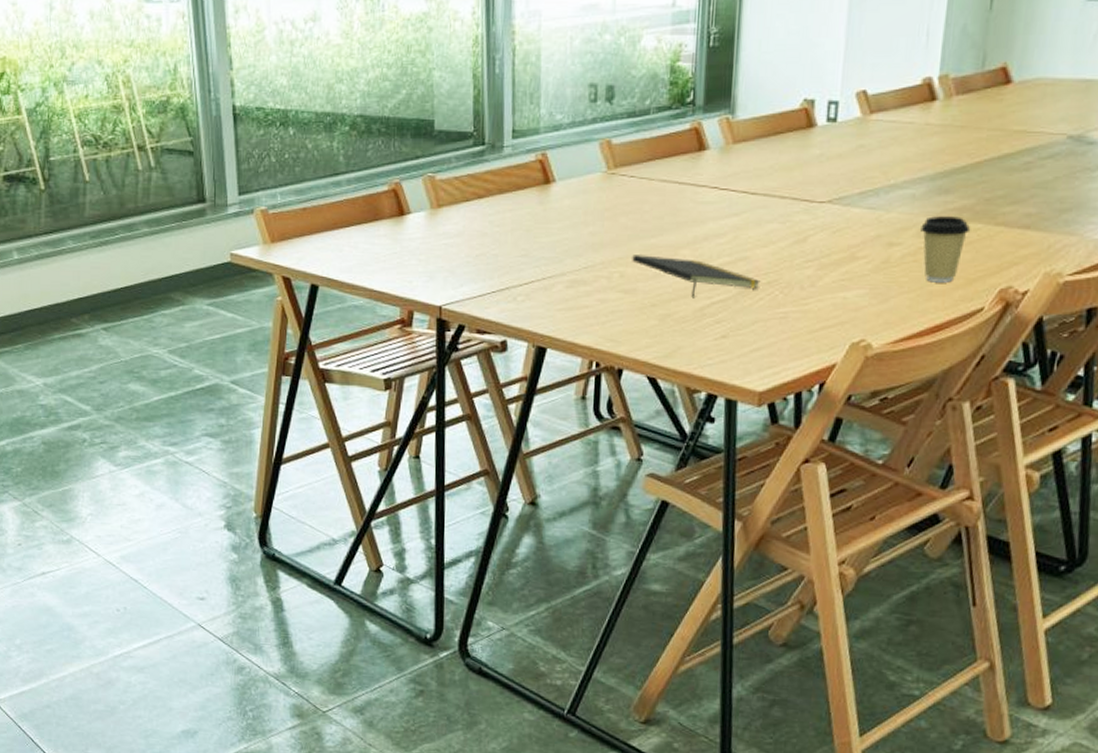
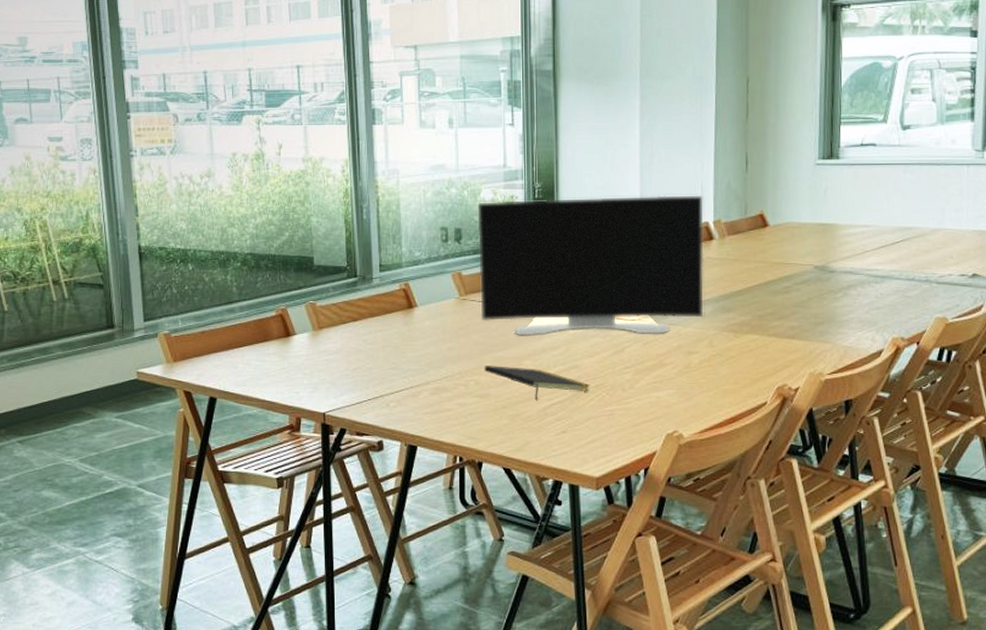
computer monitor: none [631,42,929,220] -> present [477,195,704,336]
coffee cup: present [920,216,971,283] -> none [712,330,750,383]

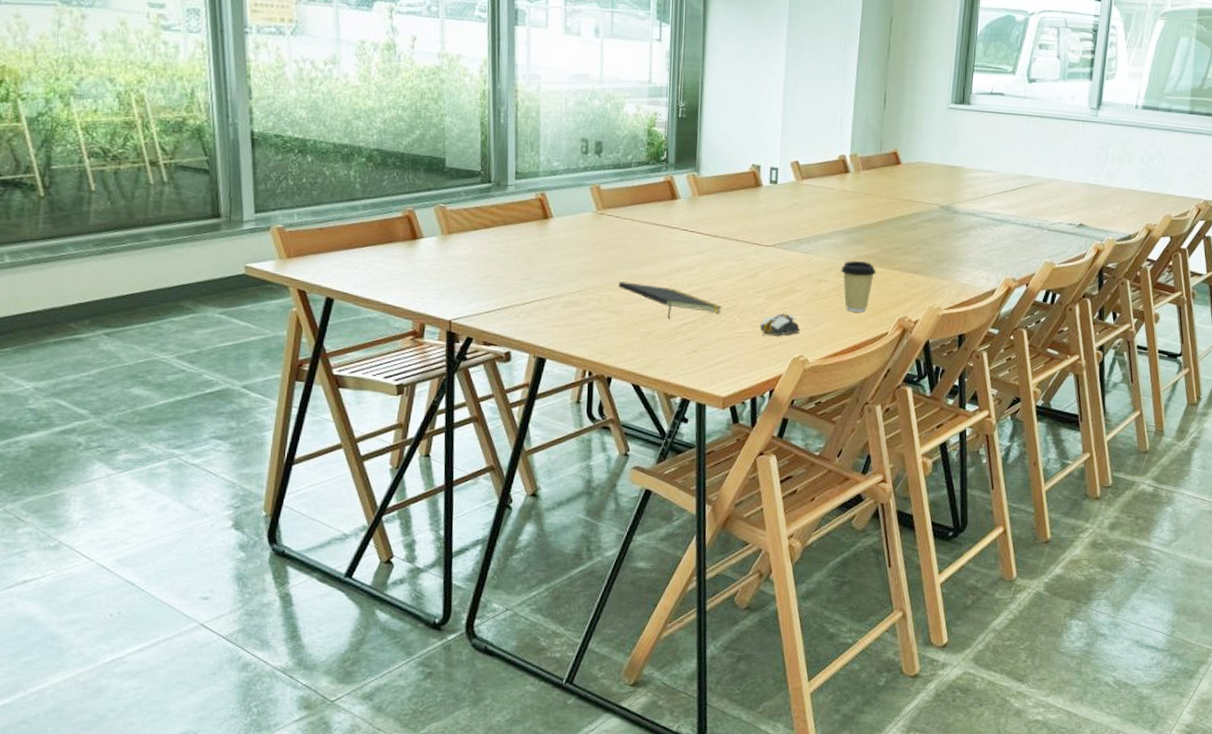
computer monitor: present [477,195,704,336] -> none [617,117,842,261]
computer mouse: none [630,388,673,413] -> present [759,313,801,336]
coffee cup: none [712,330,750,383] -> present [841,261,877,312]

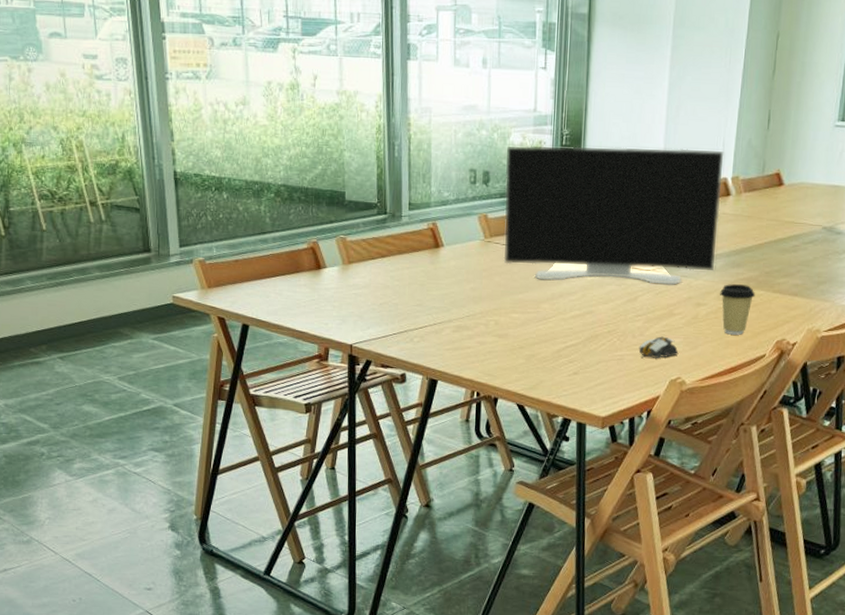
computer monitor: none [617,117,842,261] -> present [503,145,724,285]
notepad: present [618,282,722,320] -> none [504,307,603,343]

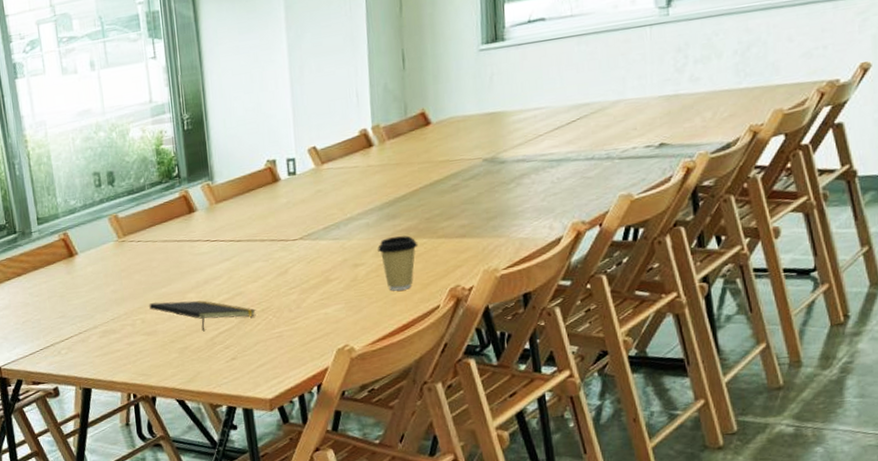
computer monitor: present [503,145,724,285] -> none [127,102,367,271]
notepad: none [504,307,603,343] -> present [149,300,256,332]
computer mouse: present [639,336,679,359] -> none [297,305,342,332]

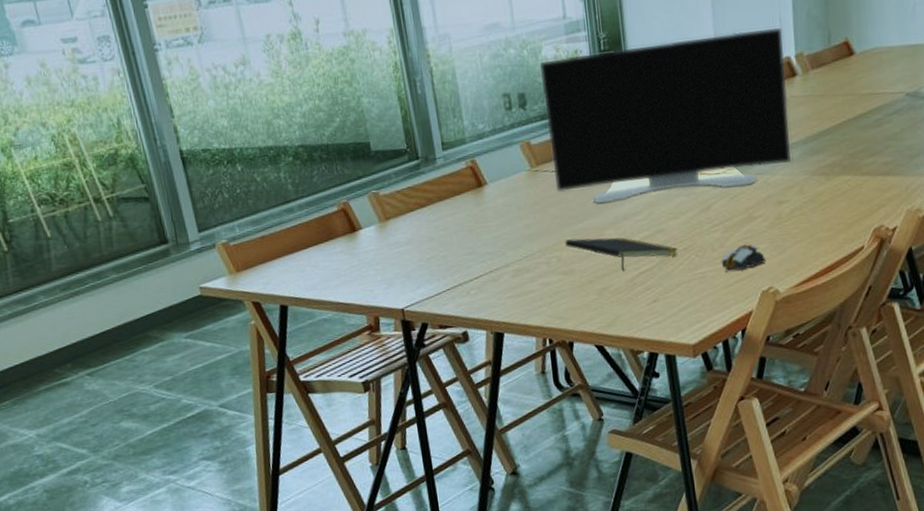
computer monitor: none [127,102,367,271] -> present [539,28,791,205]
computer mouse: none [297,305,342,332] -> present [721,244,767,273]
coffee cup: present [378,235,419,291] -> none [802,172,843,231]

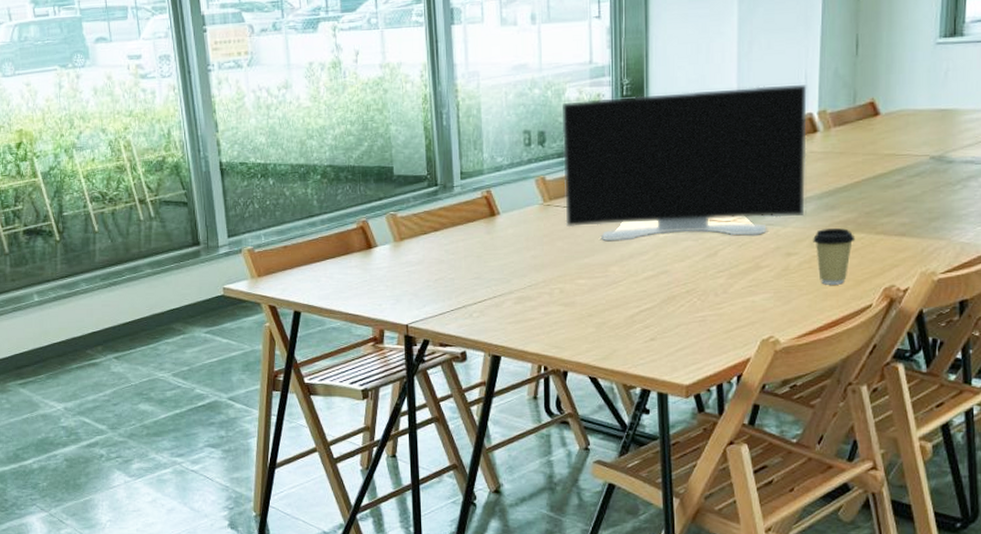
notepad: present [565,237,678,272] -> none [569,273,680,308]
computer mouse: present [721,244,767,273] -> none [723,292,769,318]
coffee cup: none [802,172,843,231] -> present [813,228,856,285]

